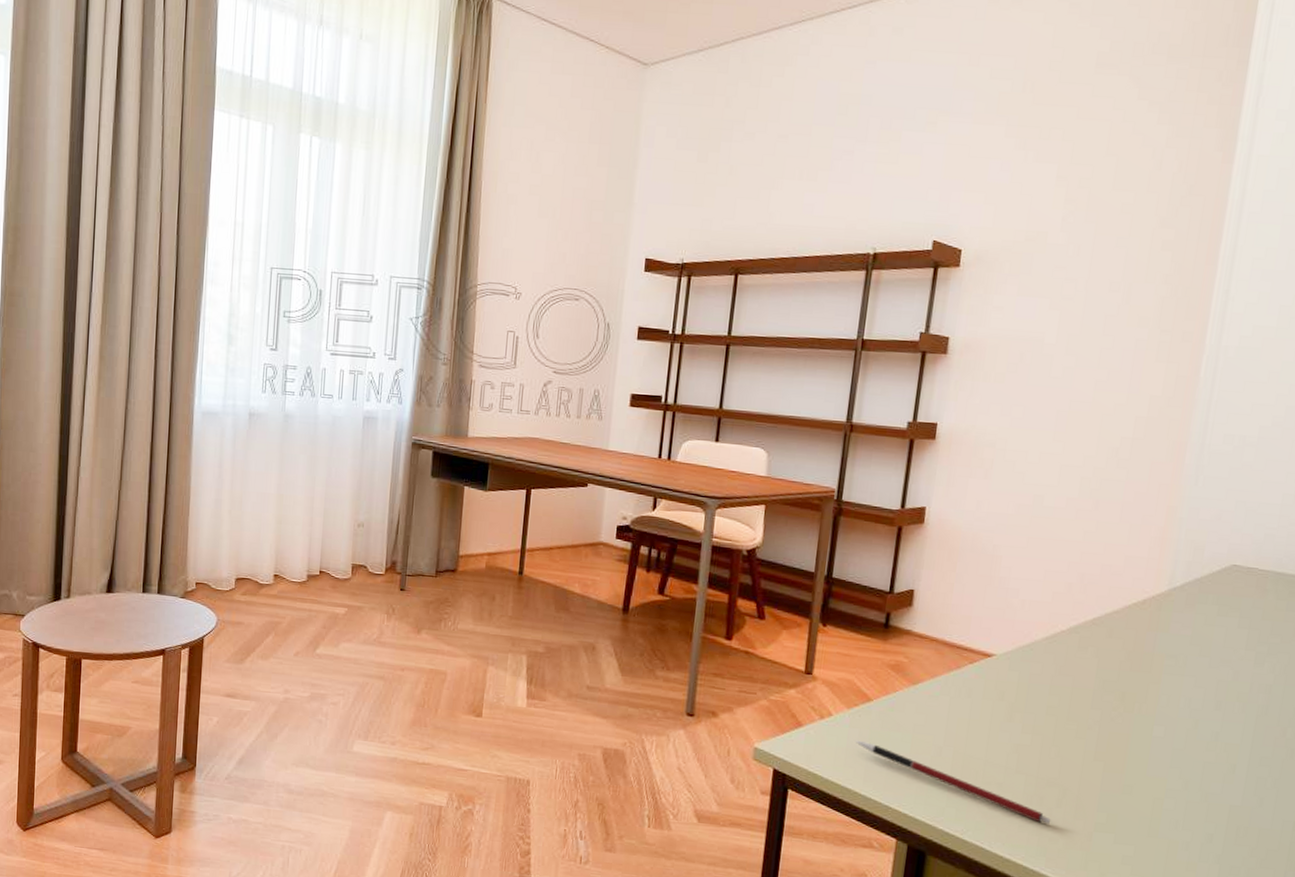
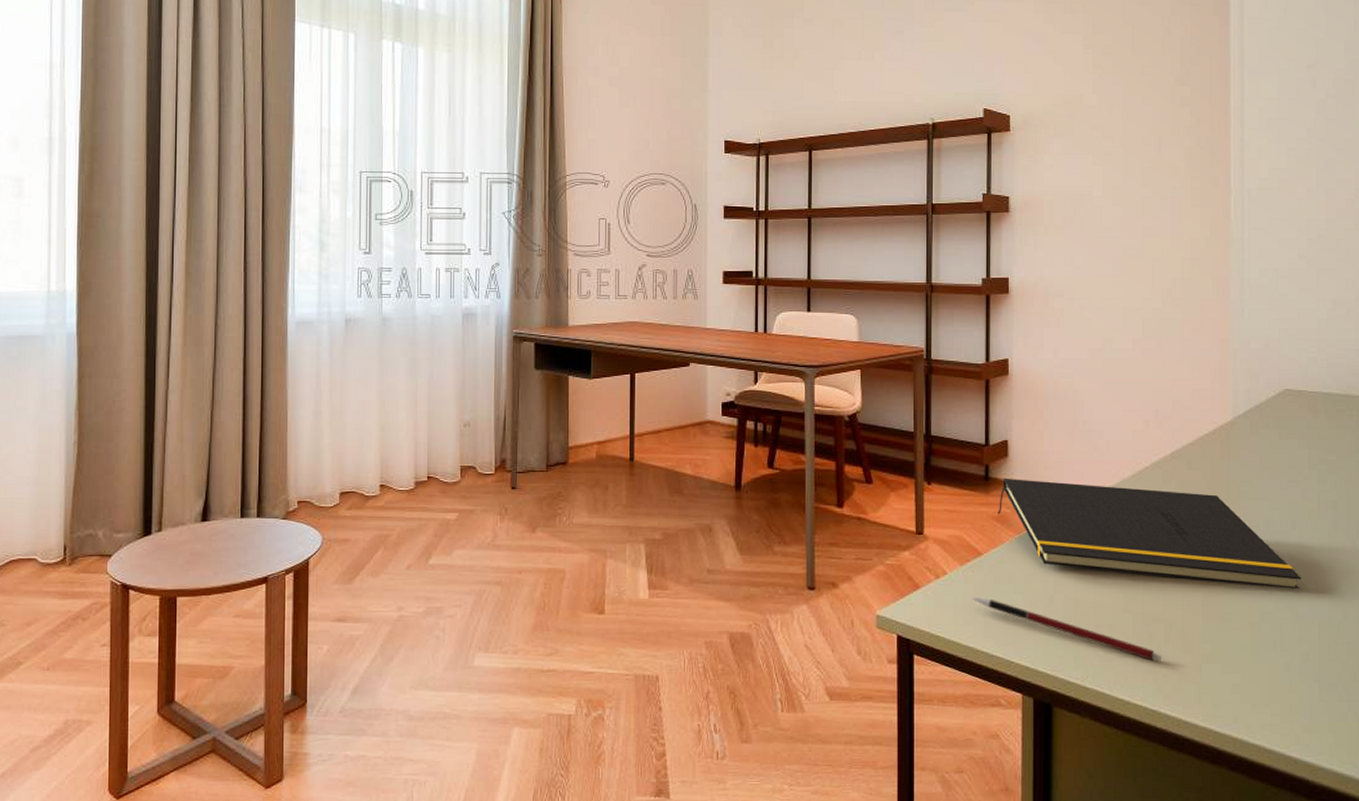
notepad: none [893,627,1218,770] -> present [997,477,1301,589]

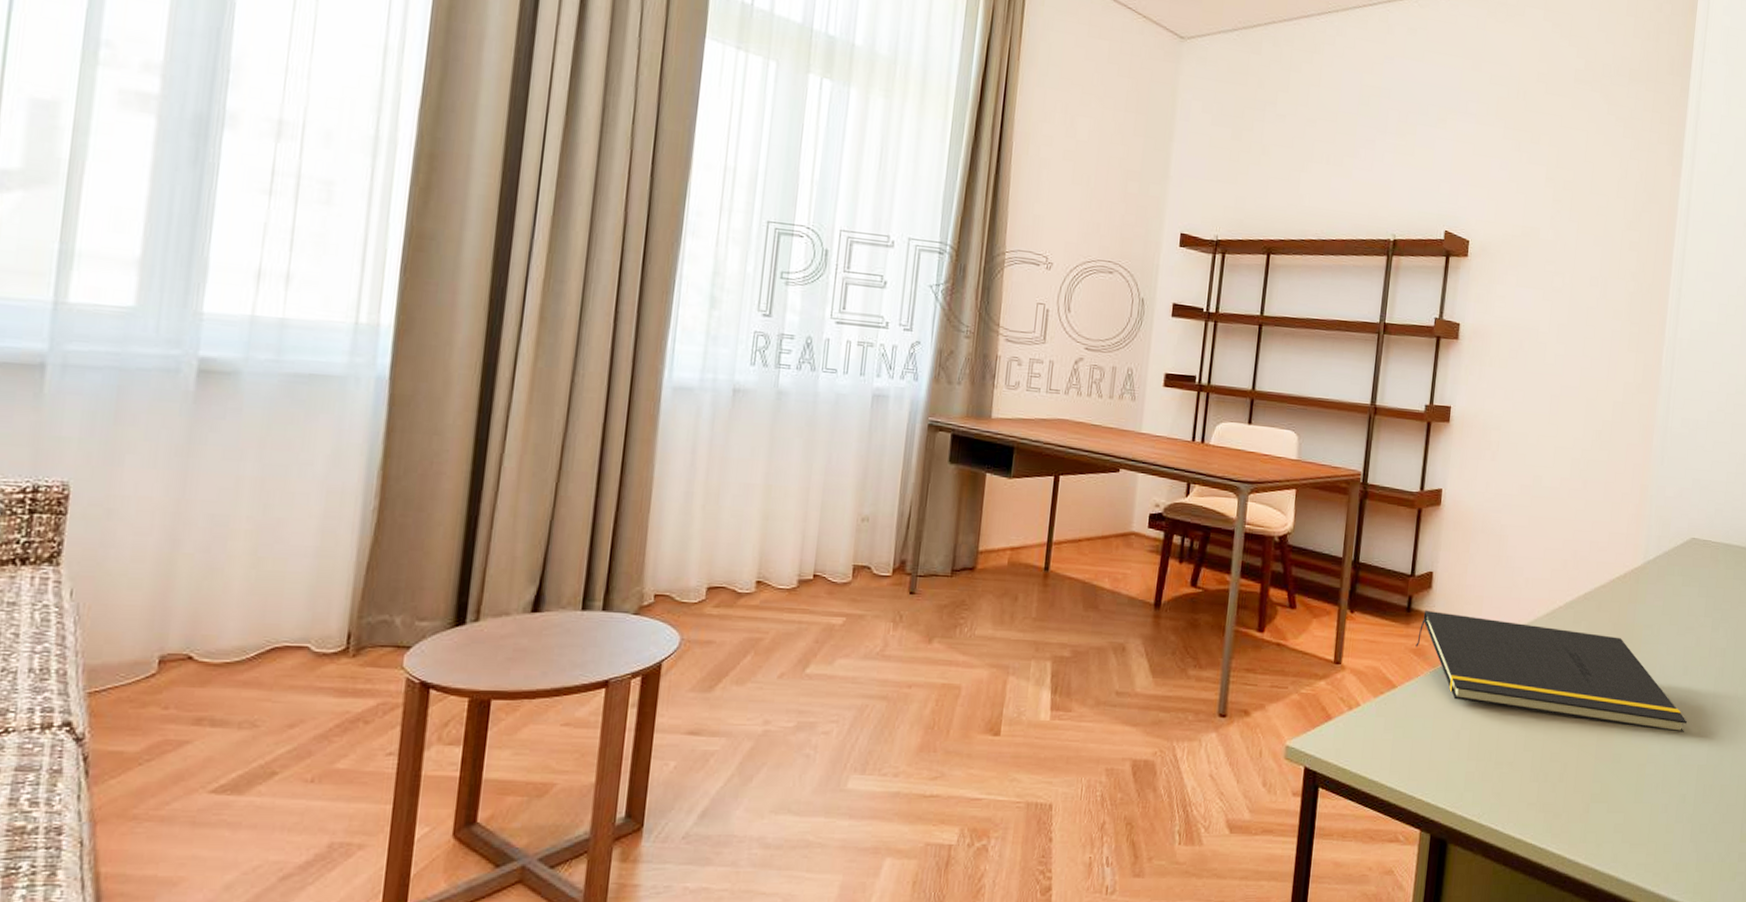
pen: present [971,596,1162,661] -> none [1381,729,1555,799]

